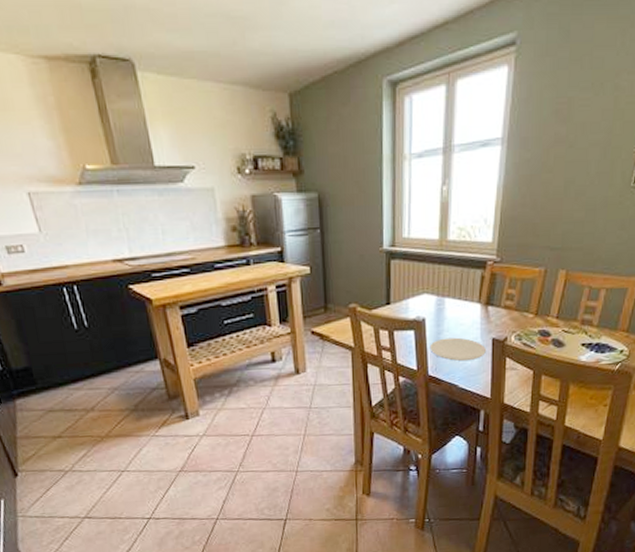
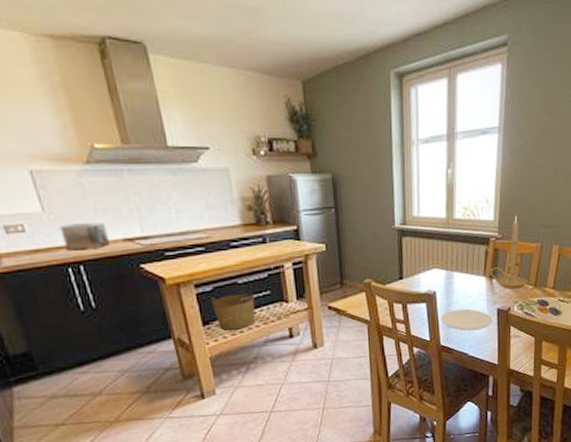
toaster: none [55,243,102,271] -> present [59,222,111,251]
basket: none [195,316,239,353] -> present [211,293,256,331]
candle holder: none [485,237,529,318] -> present [489,216,528,289]

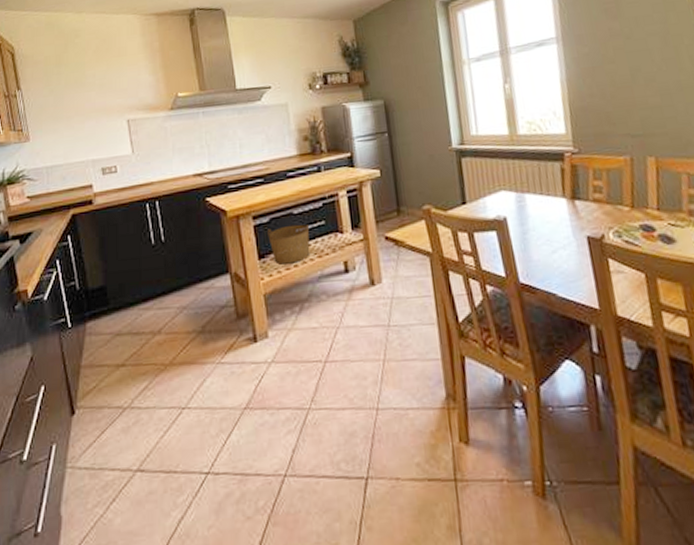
toaster: present [59,222,111,251] -> none [144,160,183,188]
plate: present [441,308,492,331] -> none [516,237,583,265]
candle holder: present [489,216,528,289] -> none [569,126,623,212]

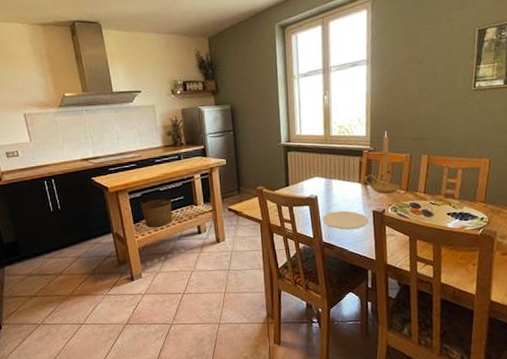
plate: none [516,237,583,265] -> present [322,210,368,230]
candle holder: none [569,126,623,212] -> present [364,131,400,194]

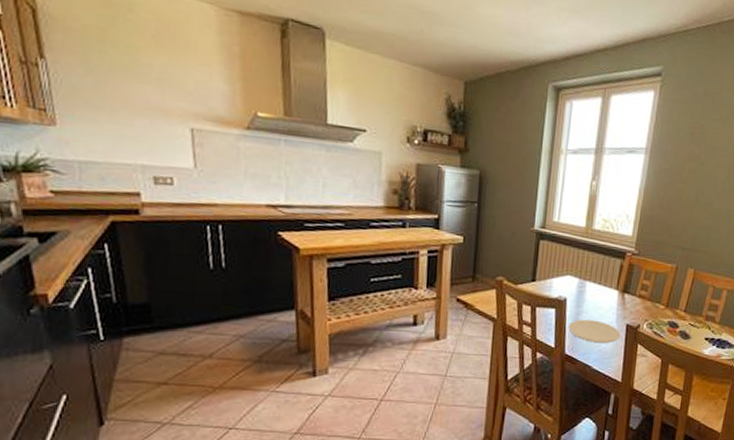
basket: present [140,198,173,227] -> none [341,273,386,310]
candle holder: present [364,131,400,194] -> none [622,234,661,307]

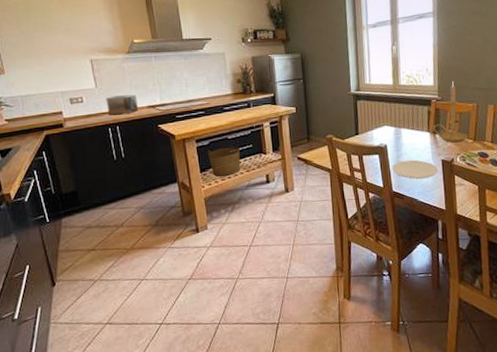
toaster: none [207,183,254,212] -> present [106,94,139,116]
basket: none [341,273,386,310] -> present [207,147,241,176]
candle holder: none [622,234,661,307] -> present [432,81,468,143]

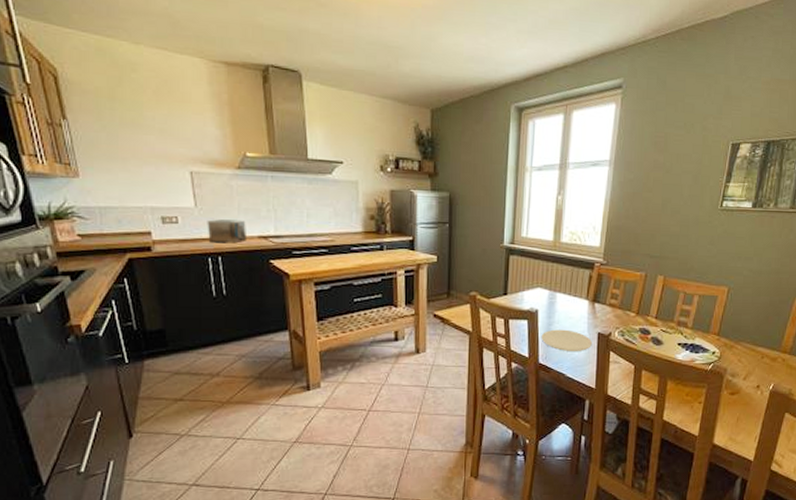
basket: present [207,147,241,176] -> none [327,294,367,328]
candle holder: present [432,81,468,143] -> none [592,244,631,315]

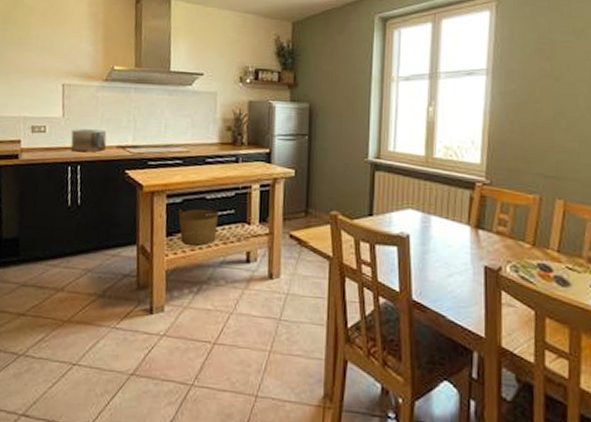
basket: none [327,294,367,328] -> present [178,208,220,246]
plate: present [541,329,592,351] -> none [414,259,477,288]

